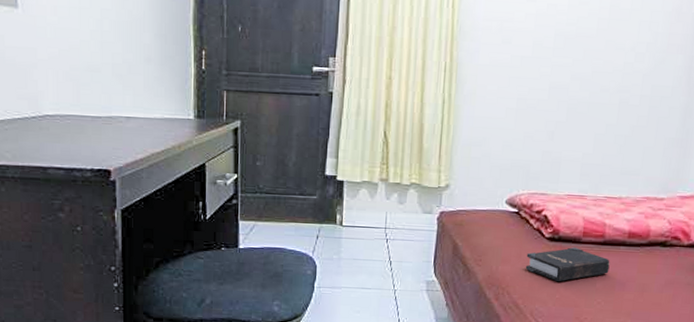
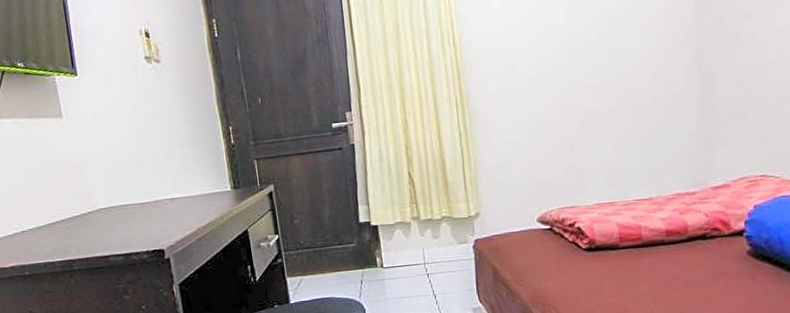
hardback book: present [525,247,610,282] -> none [566,254,653,291]

